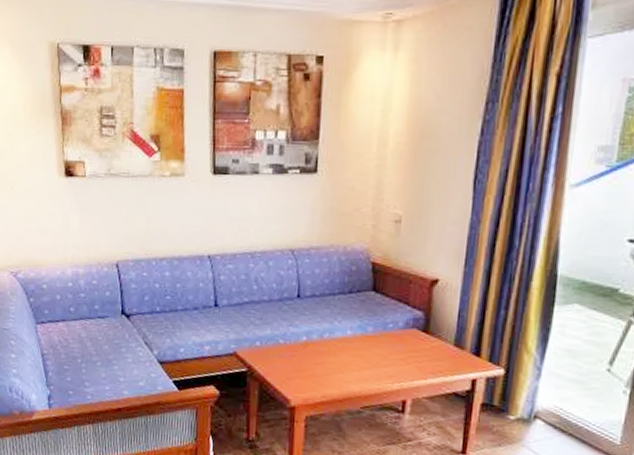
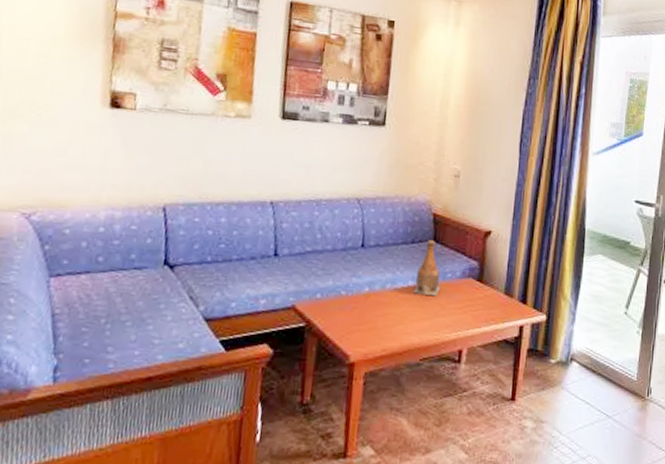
bottle: none [351,290,380,347] -> present [413,240,440,297]

